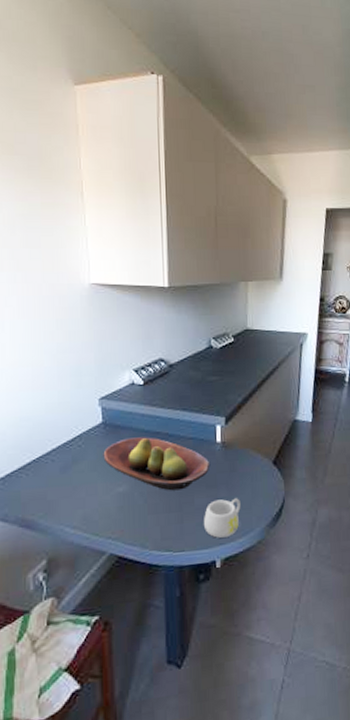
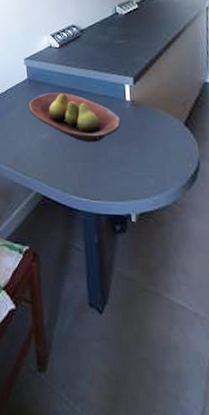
mug: present [204,498,241,538] -> none [117,155,153,193]

